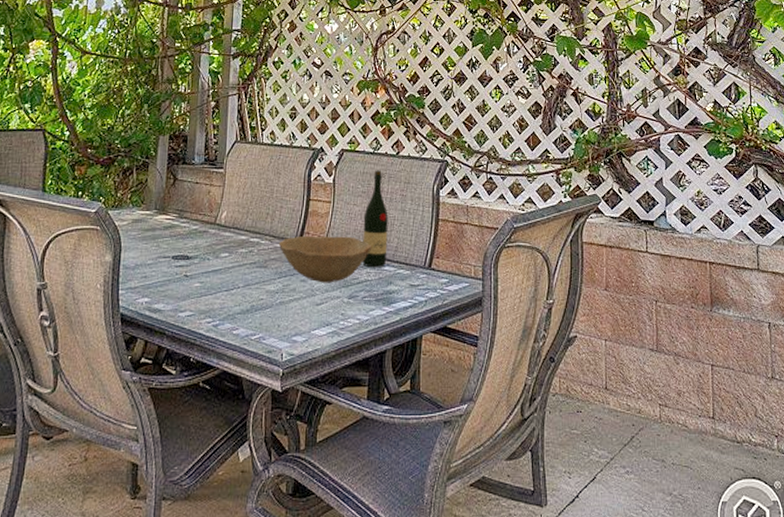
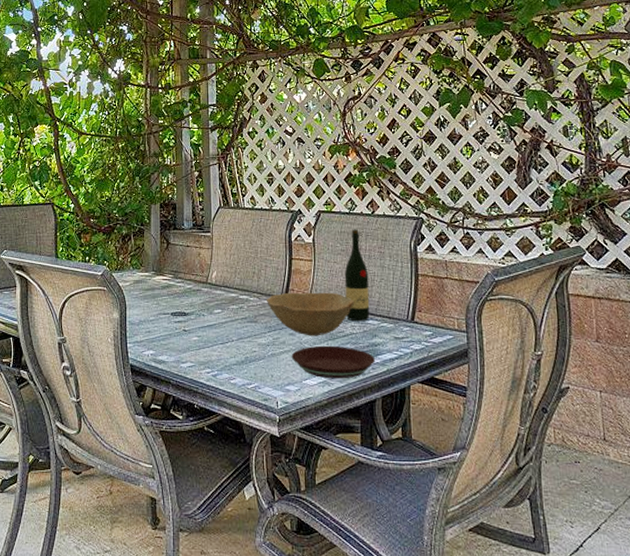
plate: none [301,293,389,329] -> present [291,345,376,379]

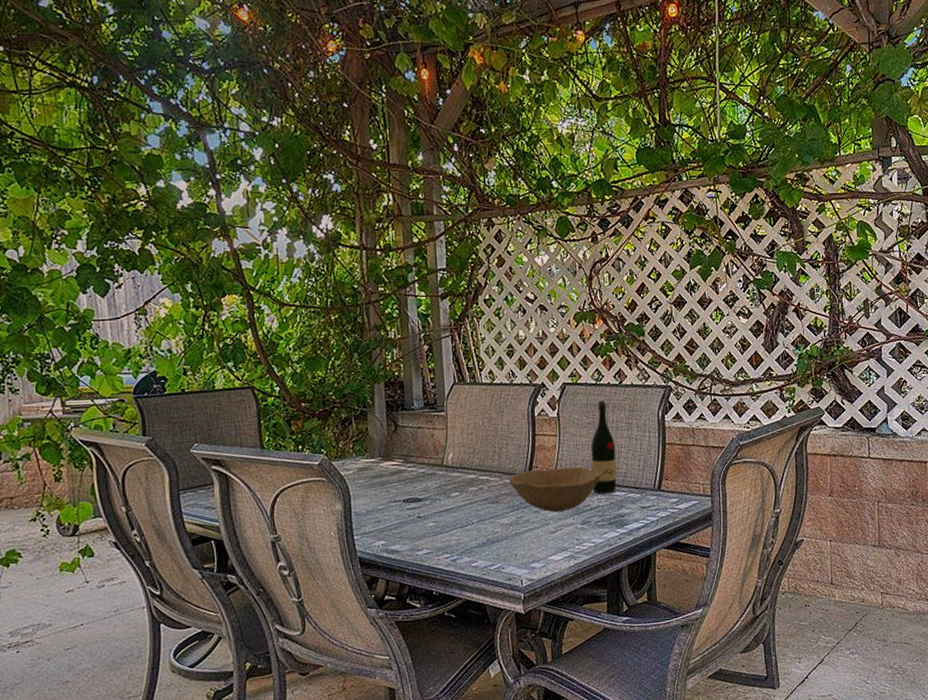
plate: present [291,345,376,379] -> none [536,520,623,553]

